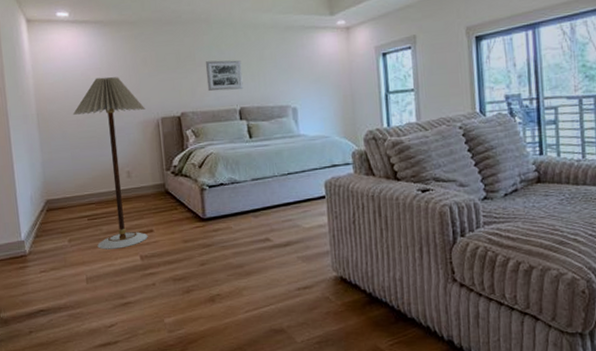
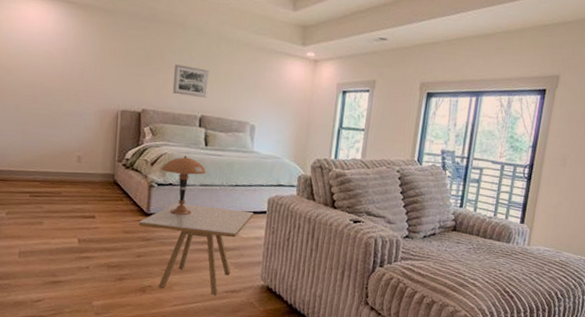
floor lamp: present [72,76,148,250] -> none [29,58,107,229]
side table: none [197,198,312,295] -> present [139,203,253,295]
table lamp: none [209,151,256,215] -> present [161,155,207,216]

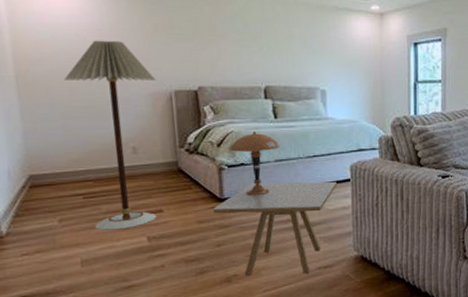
floor lamp: none [29,58,107,229] -> present [63,40,157,231]
wall art: present [172,64,210,98] -> none [227,34,270,67]

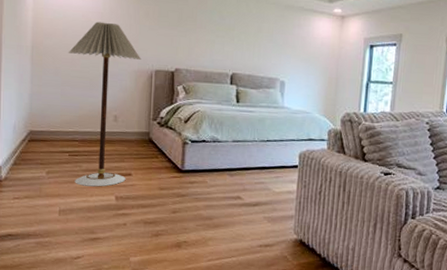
side table: present [213,181,337,275] -> none [174,159,285,250]
table lamp: present [229,130,281,196] -> none [194,112,239,171]

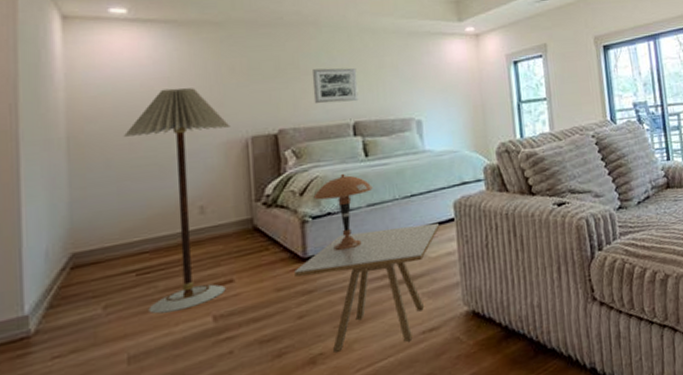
side table: none [174,159,285,250] -> present [294,222,439,352]
table lamp: none [194,112,239,171] -> present [313,173,373,251]
wall art: none [204,24,240,56] -> present [312,67,359,104]

